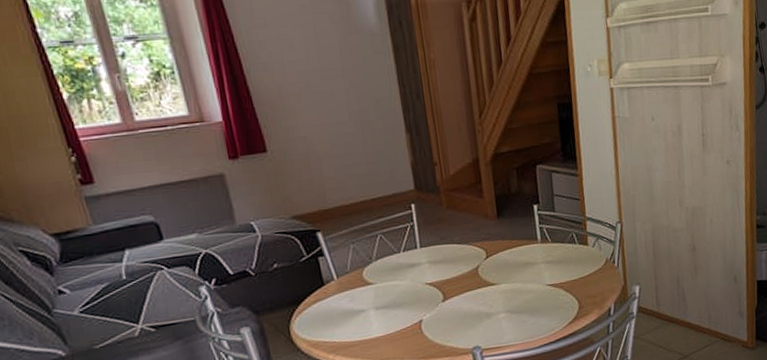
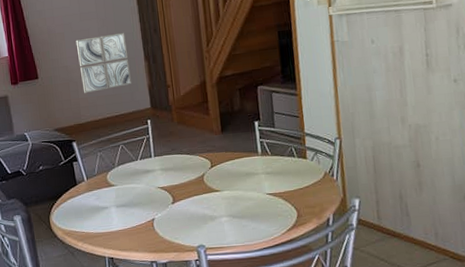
wall art: none [316,97,390,171] -> present [75,33,131,93]

